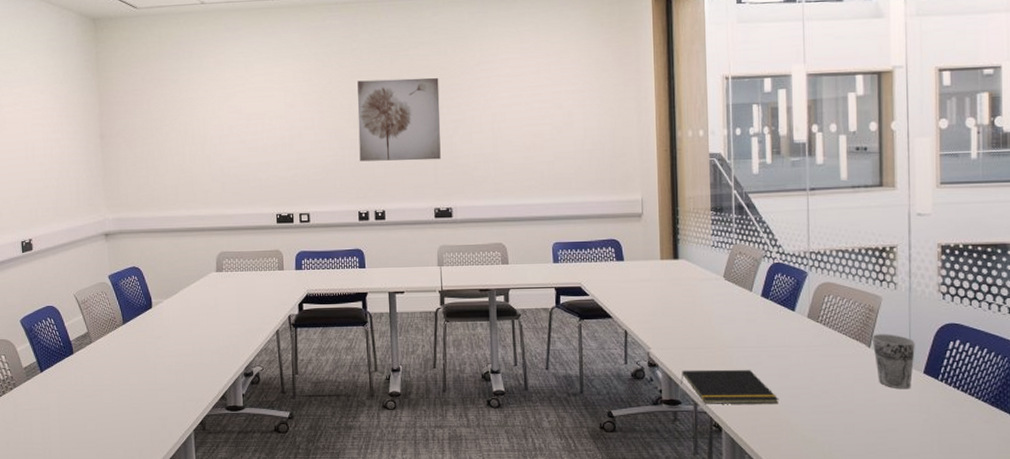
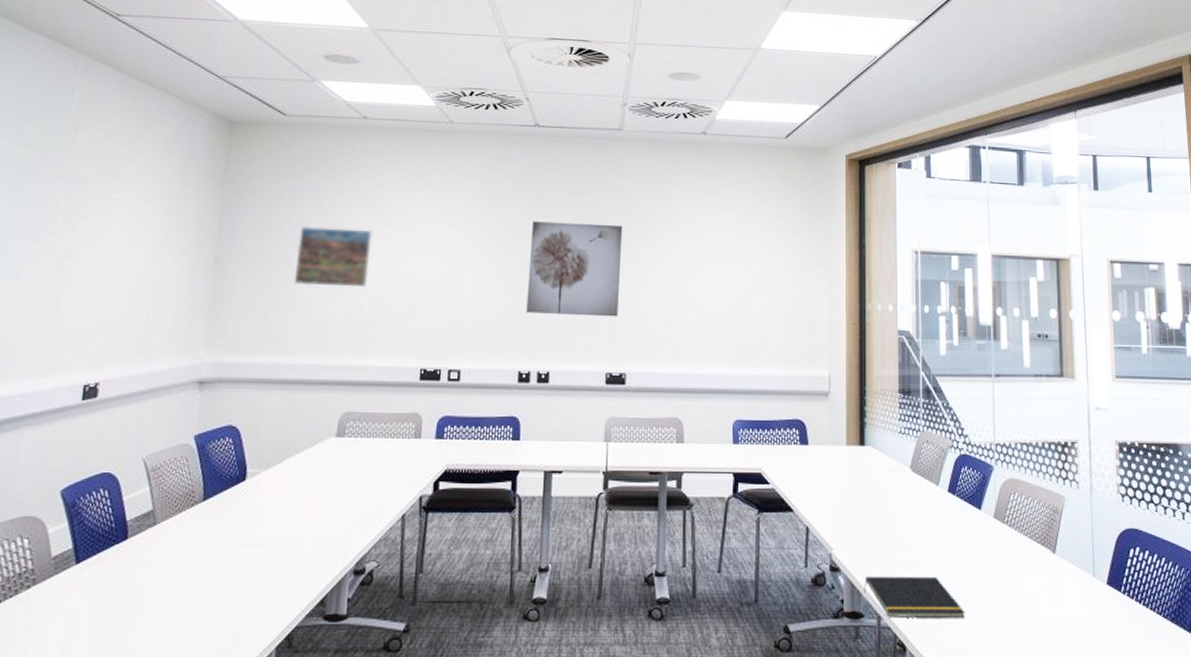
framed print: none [163,101,223,152] -> present [293,226,373,288]
cup: present [871,334,915,390] -> none [1056,538,1098,603]

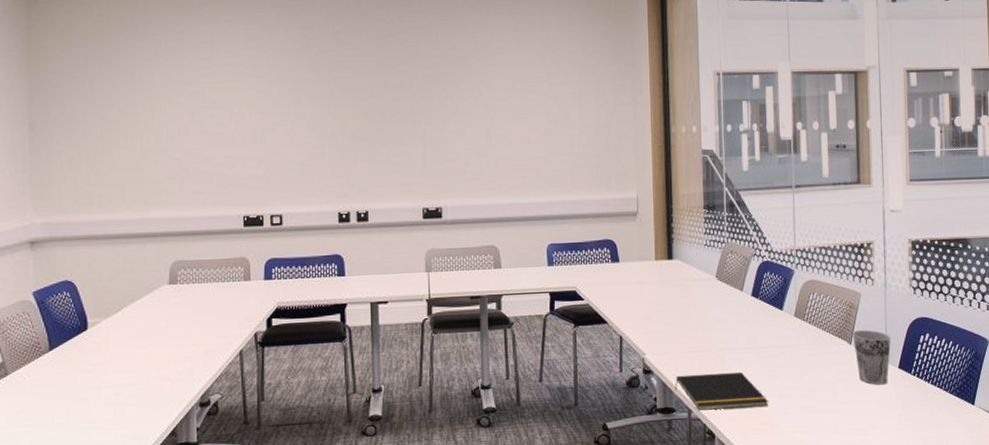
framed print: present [293,226,373,288] -> none [109,86,183,144]
wall art: present [526,221,623,317] -> none [339,65,431,157]
cup: none [1056,538,1098,603] -> present [852,330,891,385]

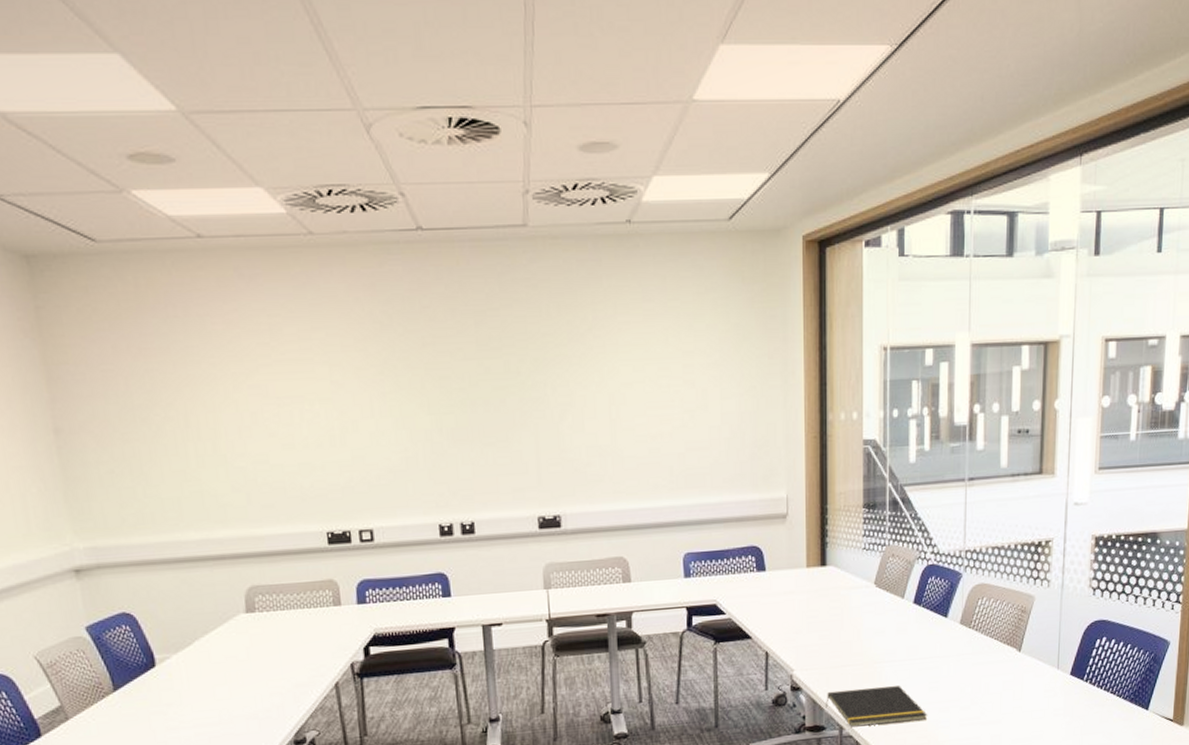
cup: present [852,330,891,385] -> none [1022,635,1064,694]

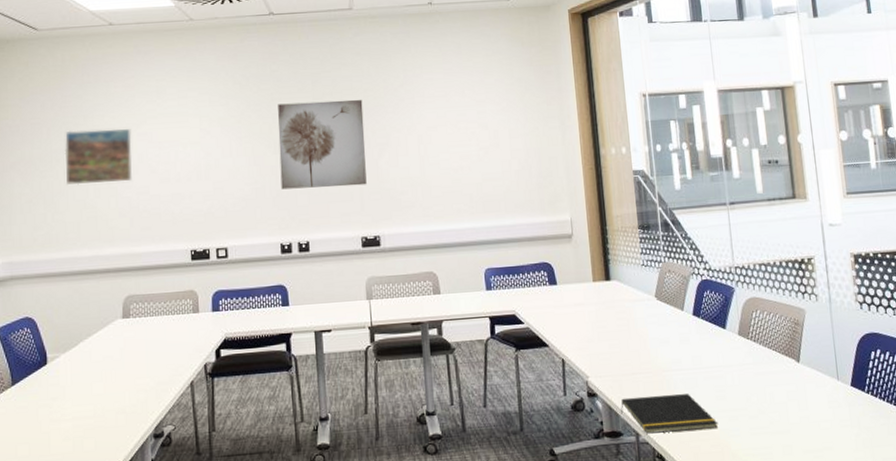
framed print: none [149,378,245,452] -> present [64,128,132,186]
wall art: none [431,346,545,459] -> present [278,99,367,190]

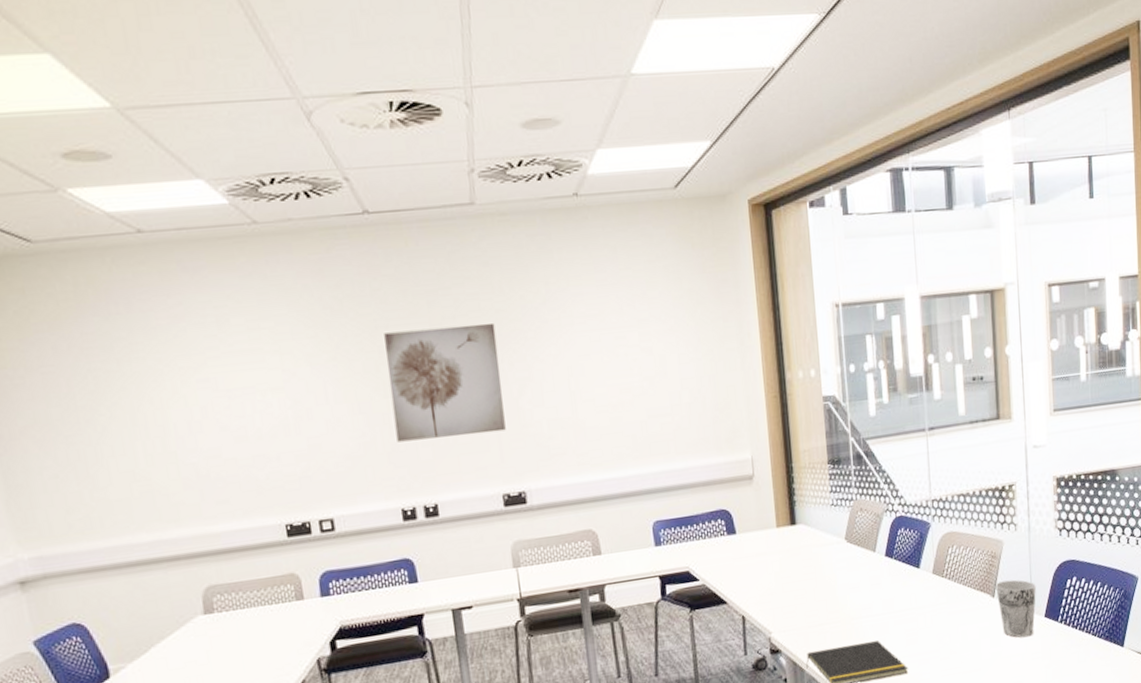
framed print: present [64,128,132,186] -> none [93,373,196,454]
cup: none [799,347,841,404] -> present [995,579,1036,638]

